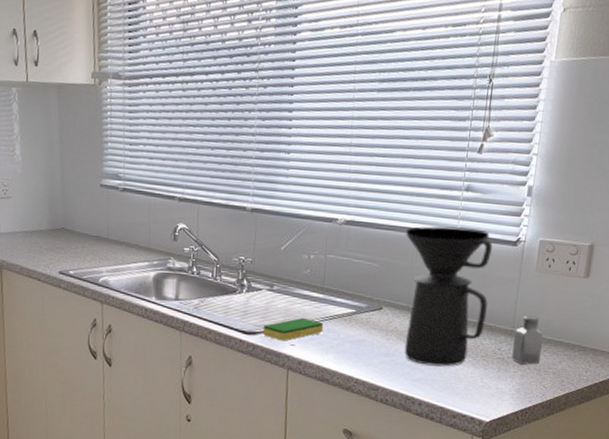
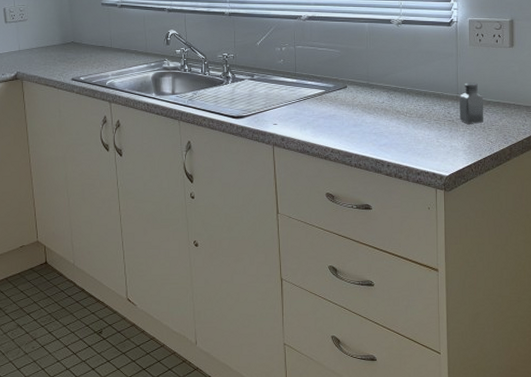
dish sponge: present [263,317,324,341] -> none [248,100,300,122]
coffee maker: present [404,226,493,367] -> none [358,15,434,132]

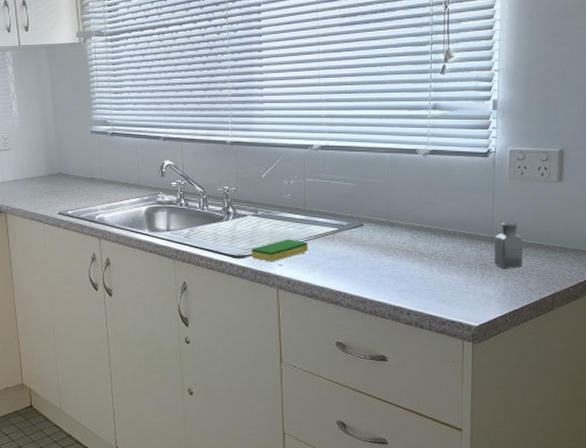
dish sponge: none [248,100,300,122] -> present [251,239,308,262]

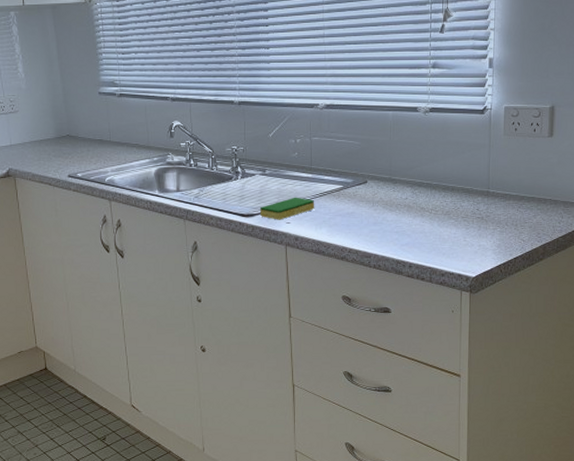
saltshaker: present [494,220,523,269] -> none [490,175,517,221]

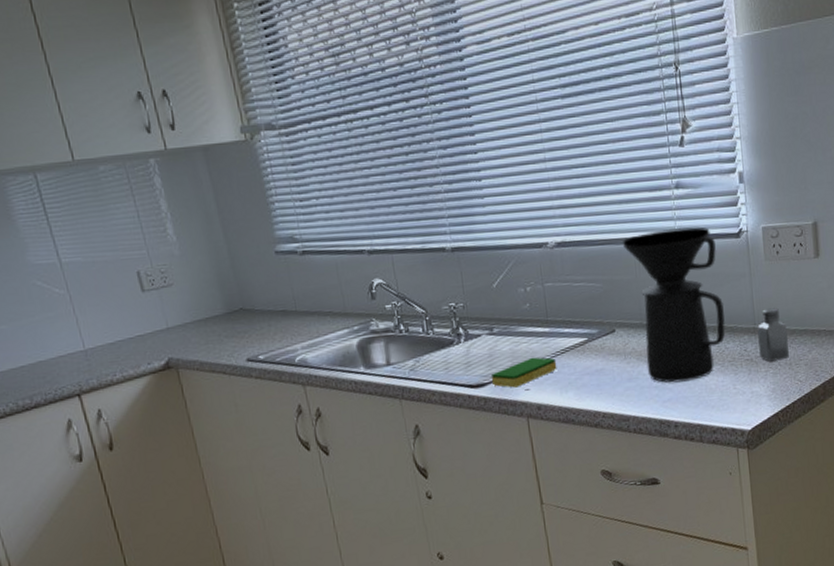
coffee maker: none [381,102,463,230] -> present [622,227,725,383]
saltshaker: none [490,175,517,221] -> present [757,307,789,362]

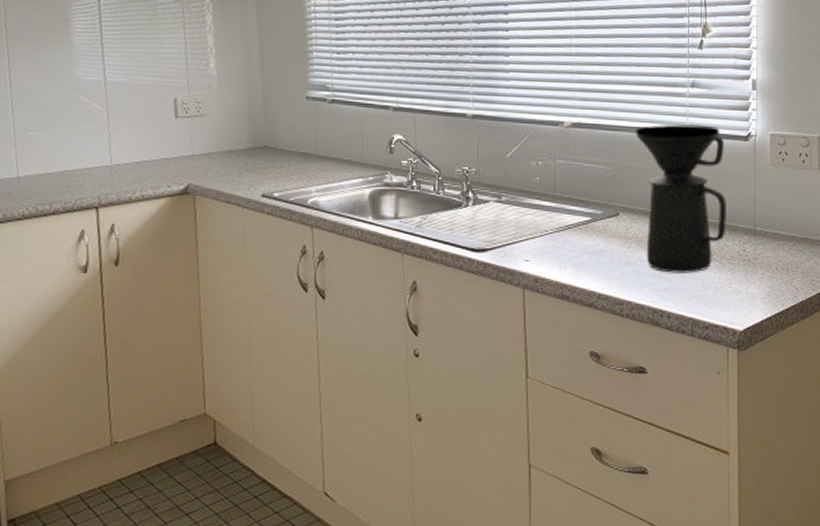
dish sponge: present [490,357,557,388] -> none [493,229,559,257]
saltshaker: present [757,307,789,362] -> none [758,211,787,265]

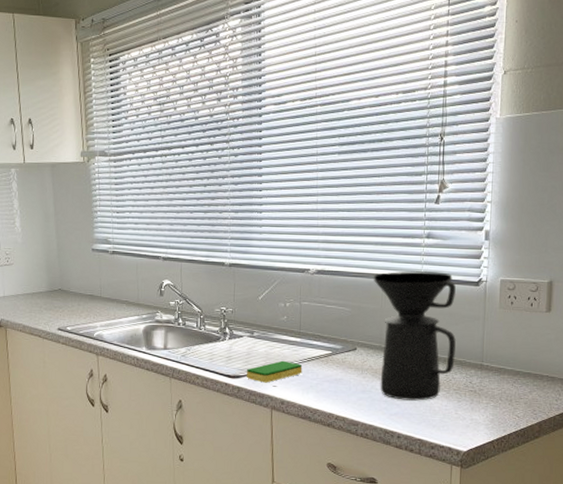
dish sponge: none [493,229,559,257] -> present [246,360,303,383]

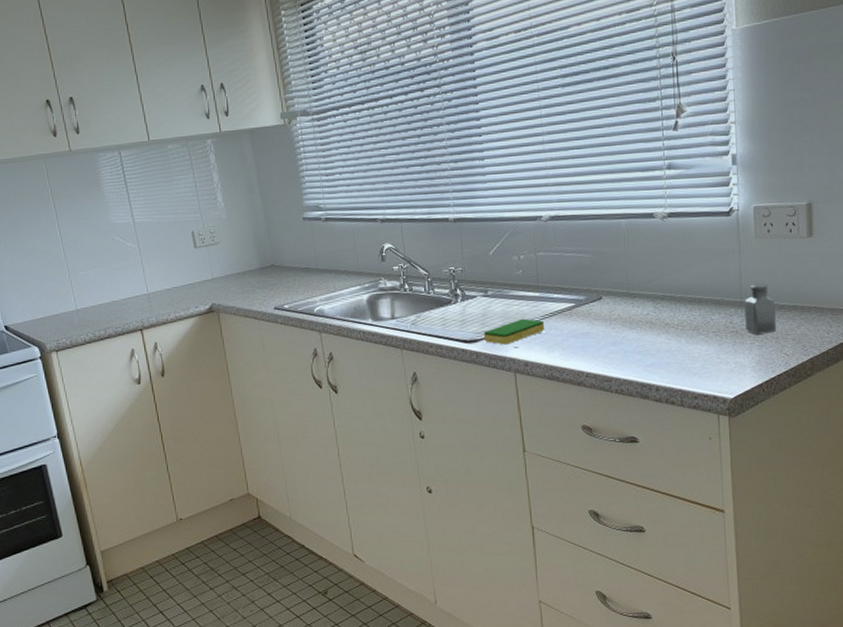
coffee maker: present [373,271,456,401] -> none [612,205,711,349]
saltshaker: none [483,349,512,396] -> present [744,282,776,335]

